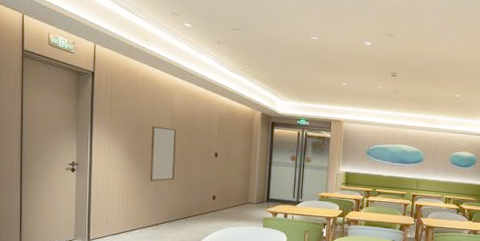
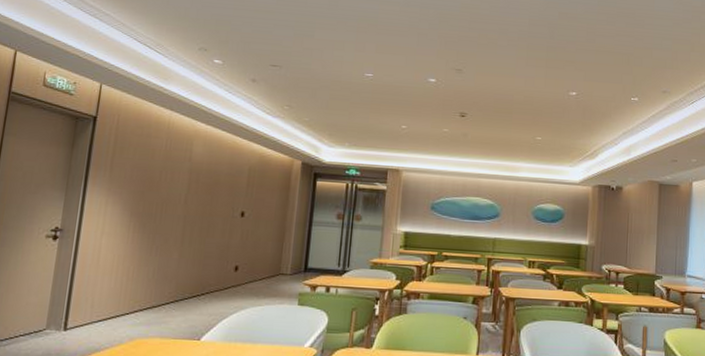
home mirror: present [149,126,177,182] -> none [154,180,194,250]

